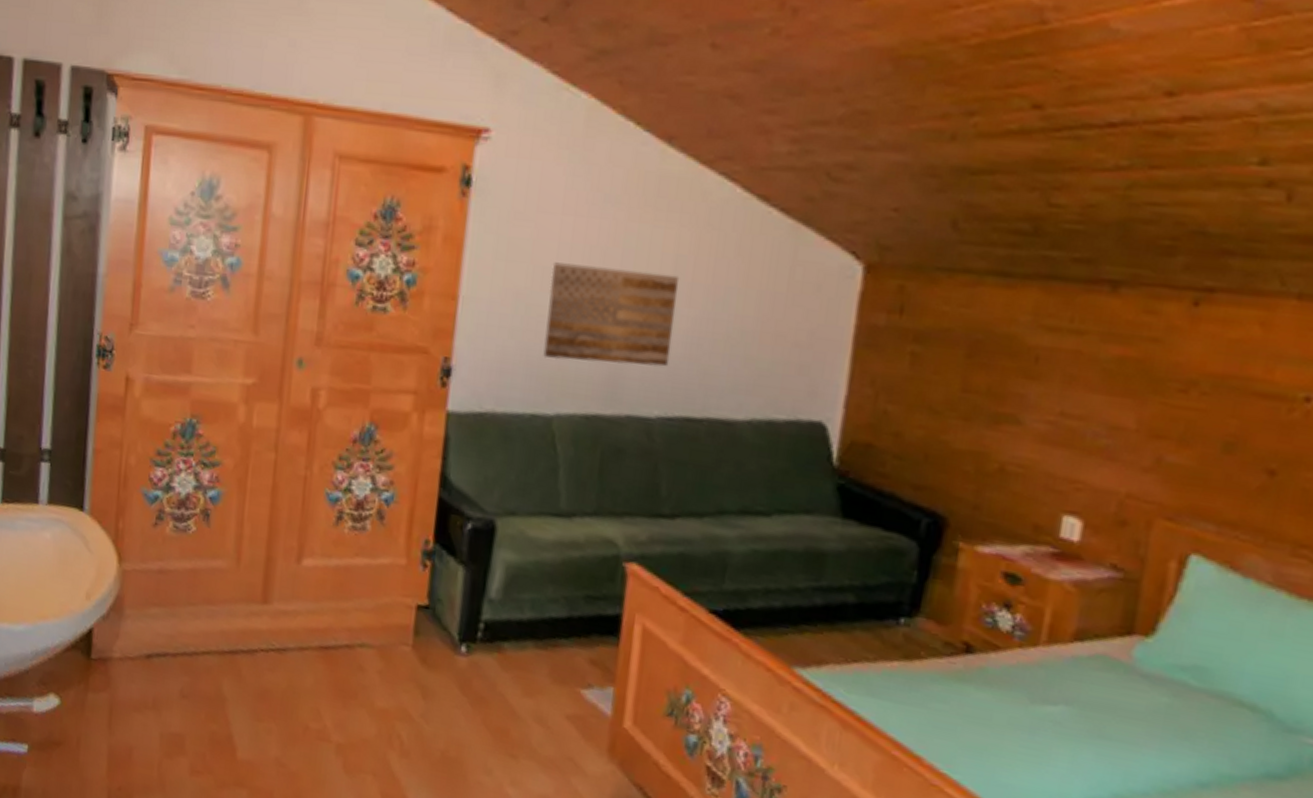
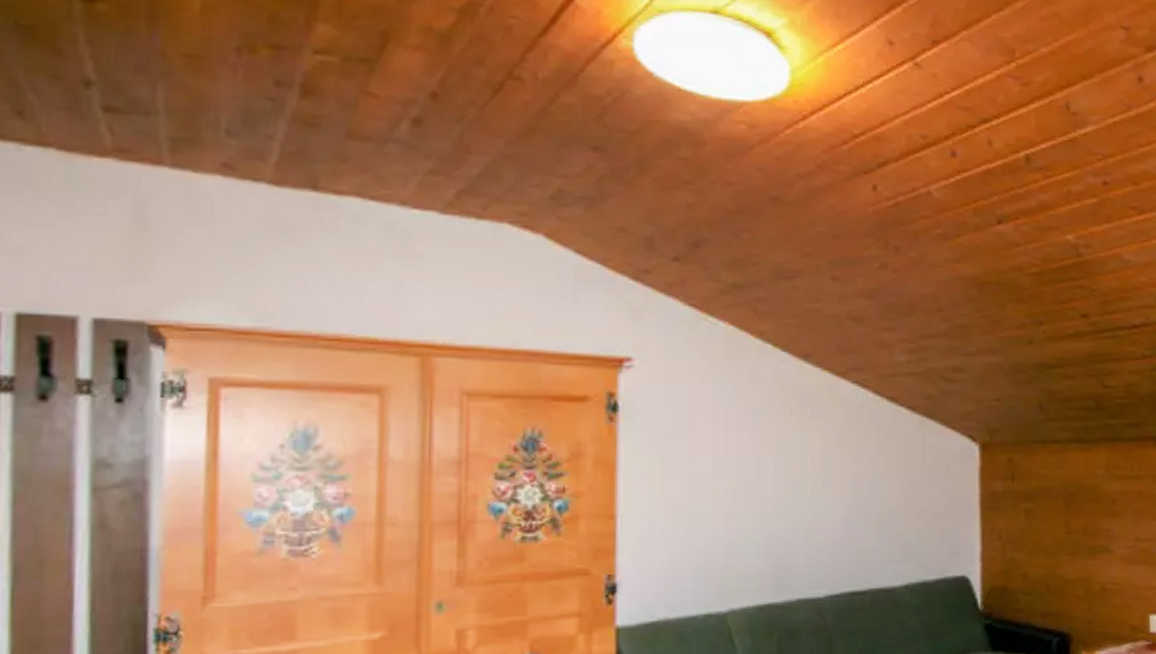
wall art: present [543,262,680,367] -> none [709,471,830,561]

